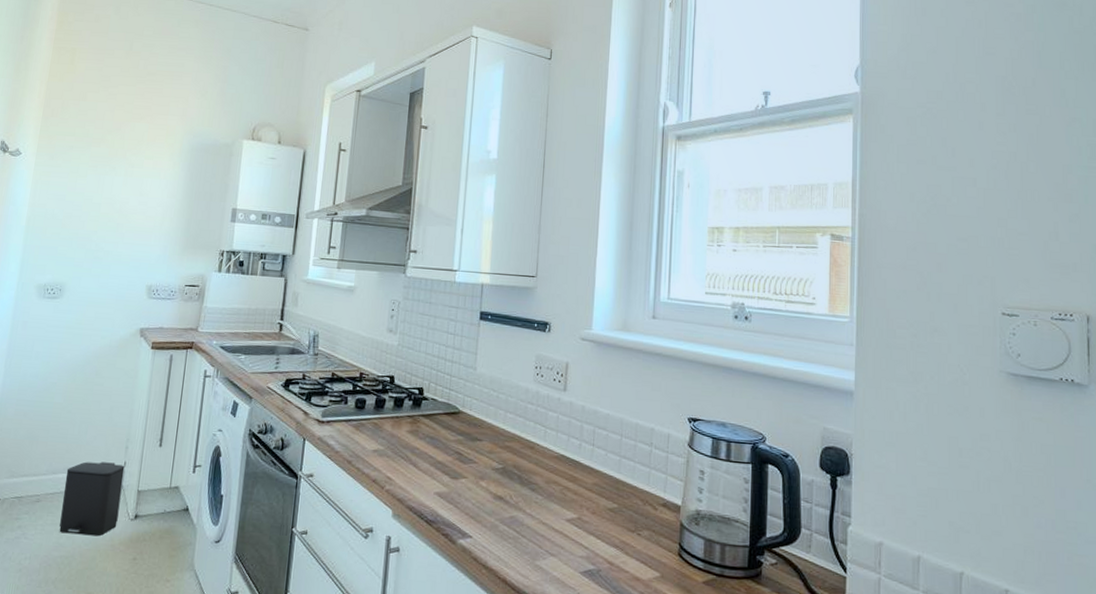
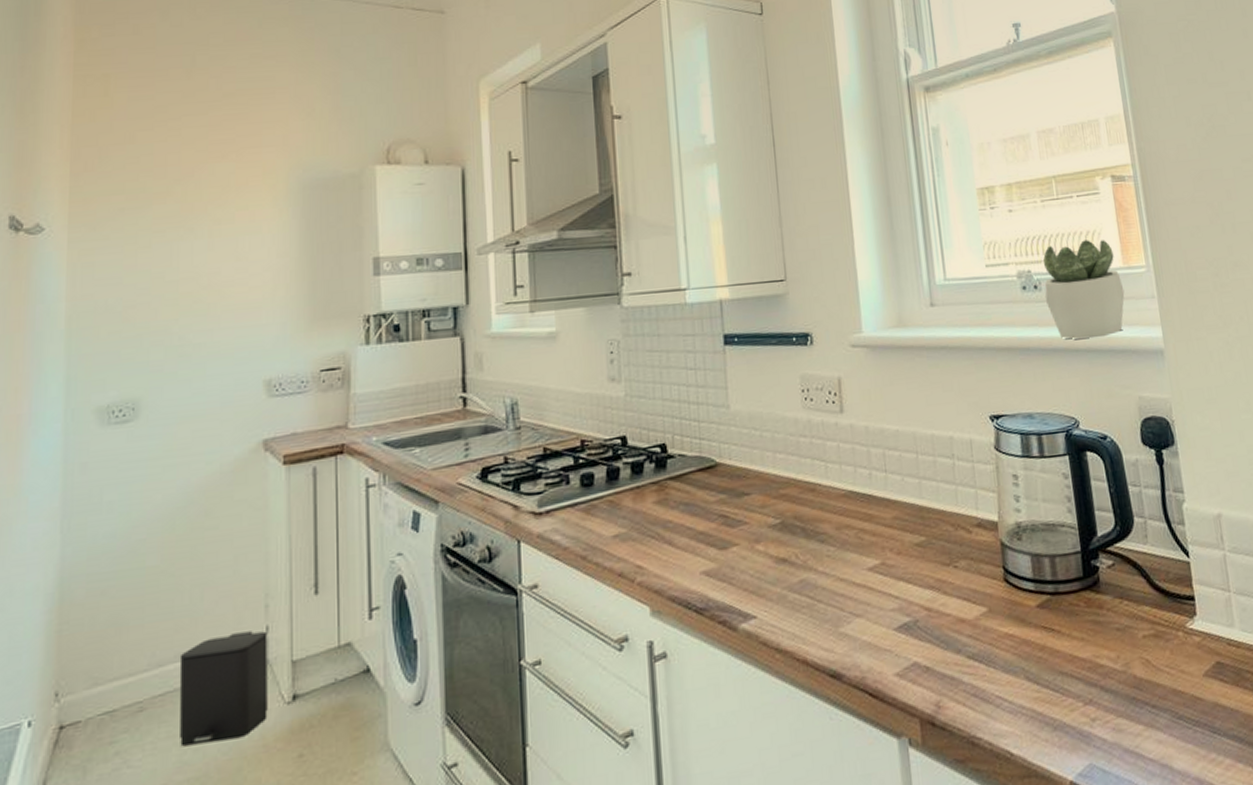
succulent plant: none [754,285,826,371] -> present [1043,240,1125,340]

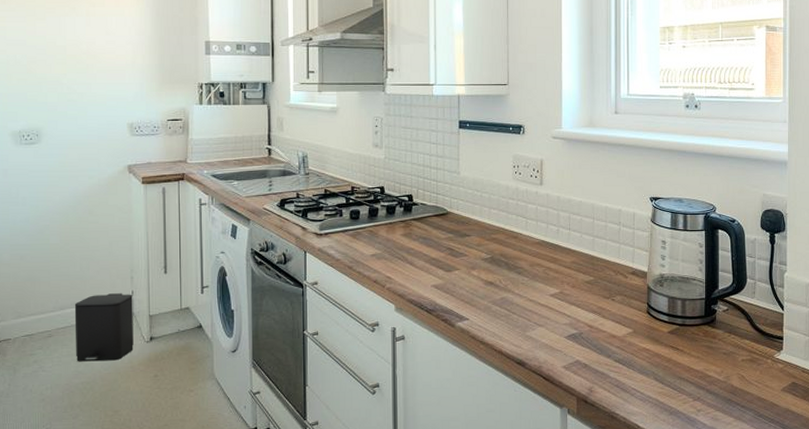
succulent plant: present [1043,240,1125,340] -> none [703,74,764,149]

